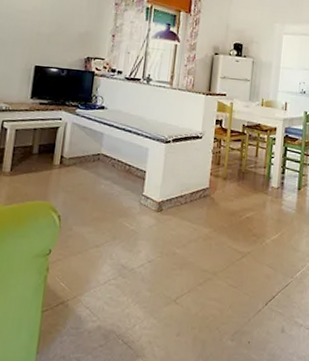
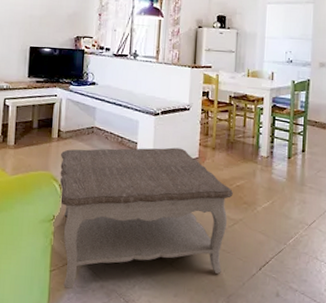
coffee table: none [56,177,242,332] -> present [59,147,233,290]

